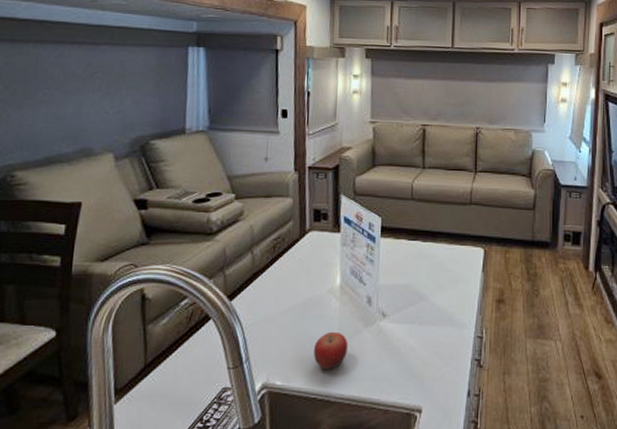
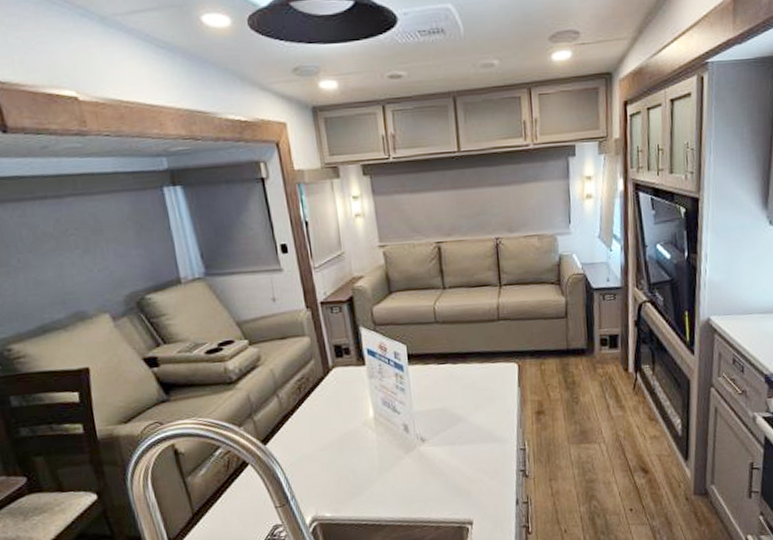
fruit: present [314,331,349,370] -> none [357,461,392,498]

